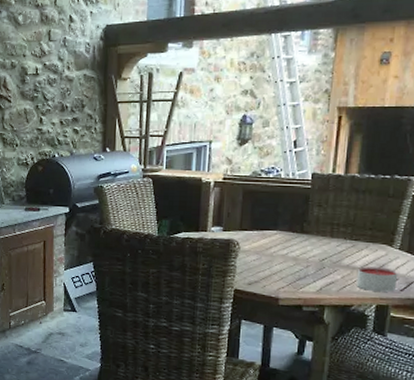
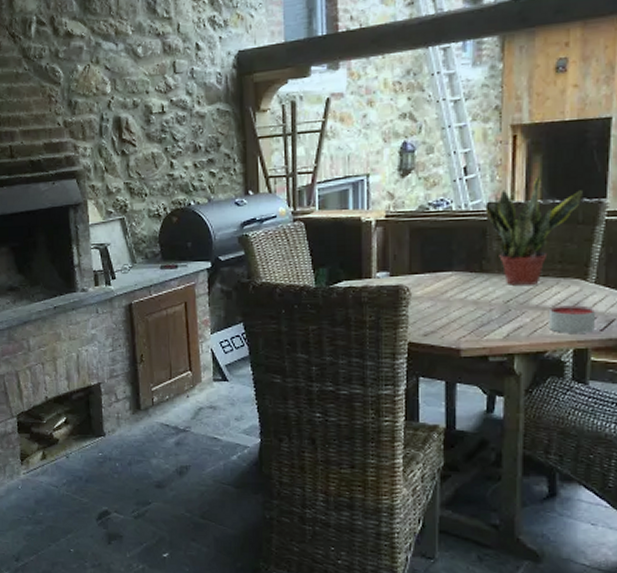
potted plant: none [308,152,396,248] -> present [484,175,584,287]

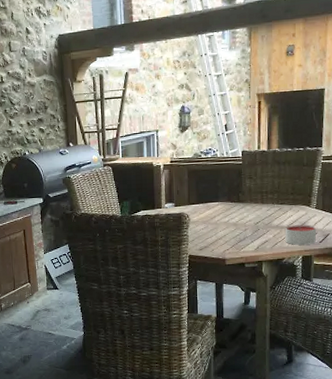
potted plant: present [484,175,584,287] -> none [239,131,307,212]

